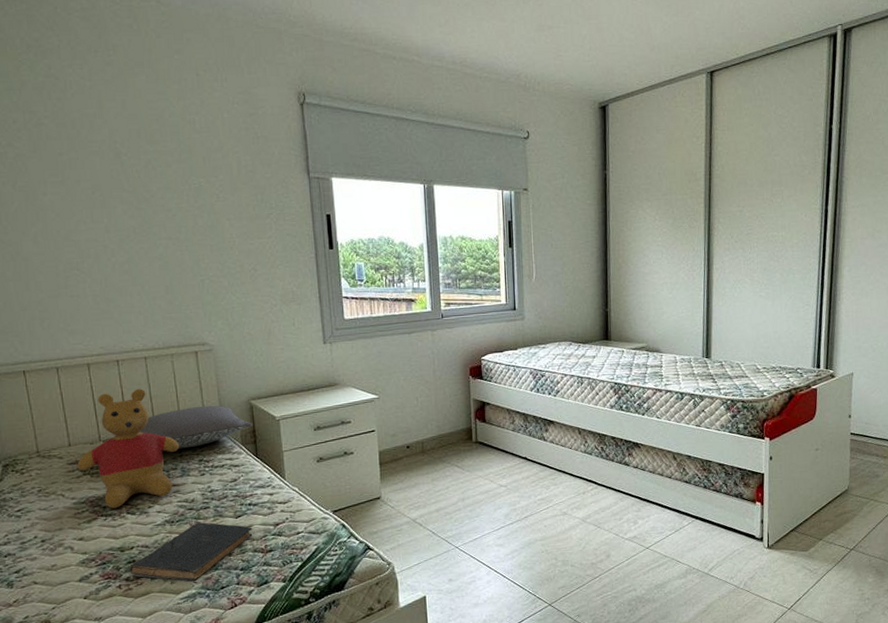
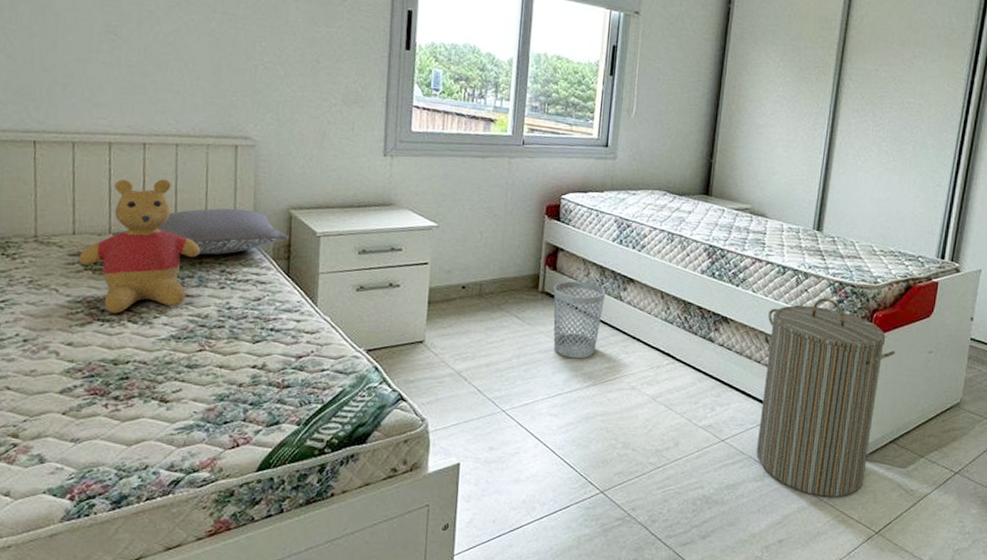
book: present [129,522,253,582] -> none [120,343,271,412]
wastebasket: none [485,428,531,496] -> present [553,281,606,359]
laundry hamper: none [673,414,787,585] -> present [756,297,896,497]

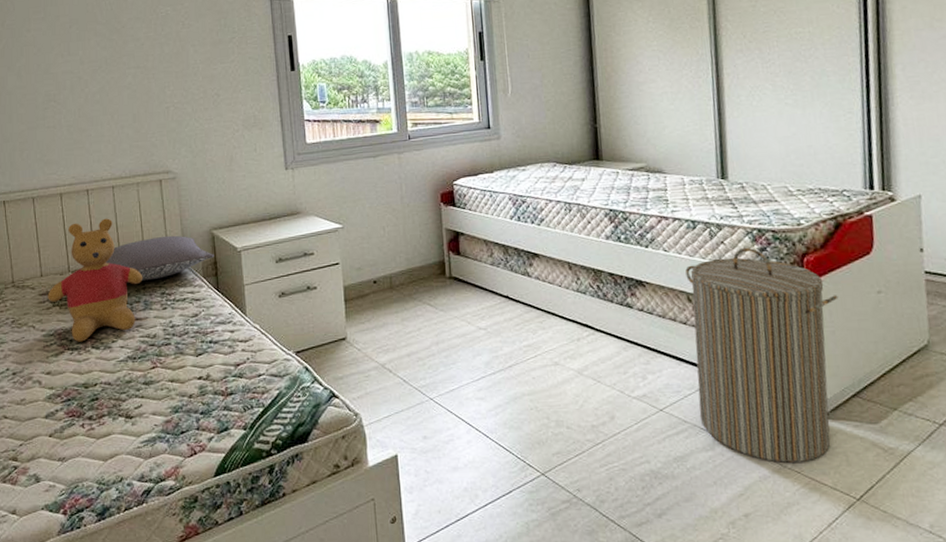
wastebasket: present [553,281,606,359] -> none [460,262,513,340]

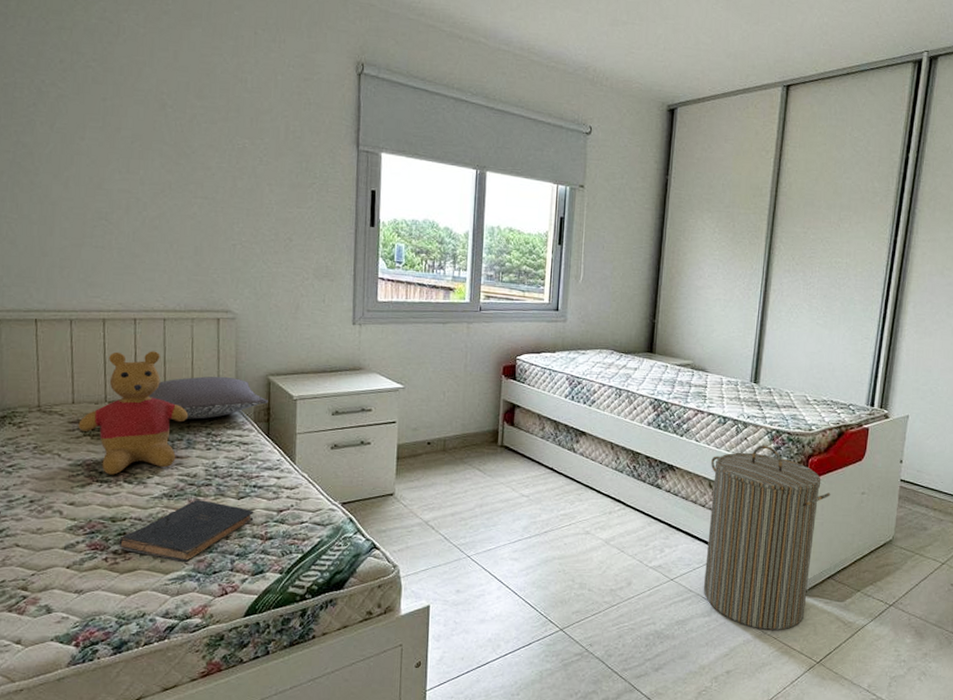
book: none [93,360,213,425] -> present [119,500,254,563]

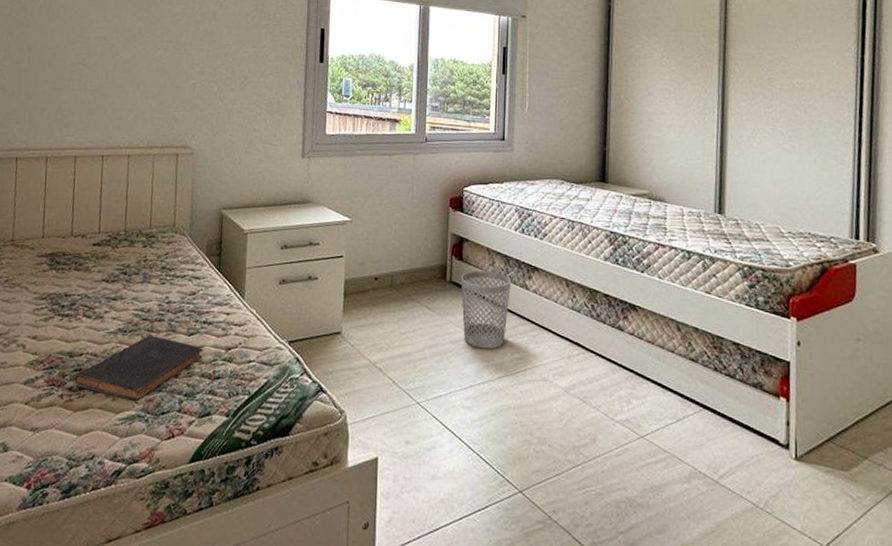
teddy bear: present [78,351,189,475] -> none [45,186,146,309]
pillow: present [148,376,268,419] -> none [110,210,221,253]
wastebasket: none [511,435,560,507] -> present [460,271,512,349]
laundry hamper: present [703,445,831,630] -> none [677,282,820,503]

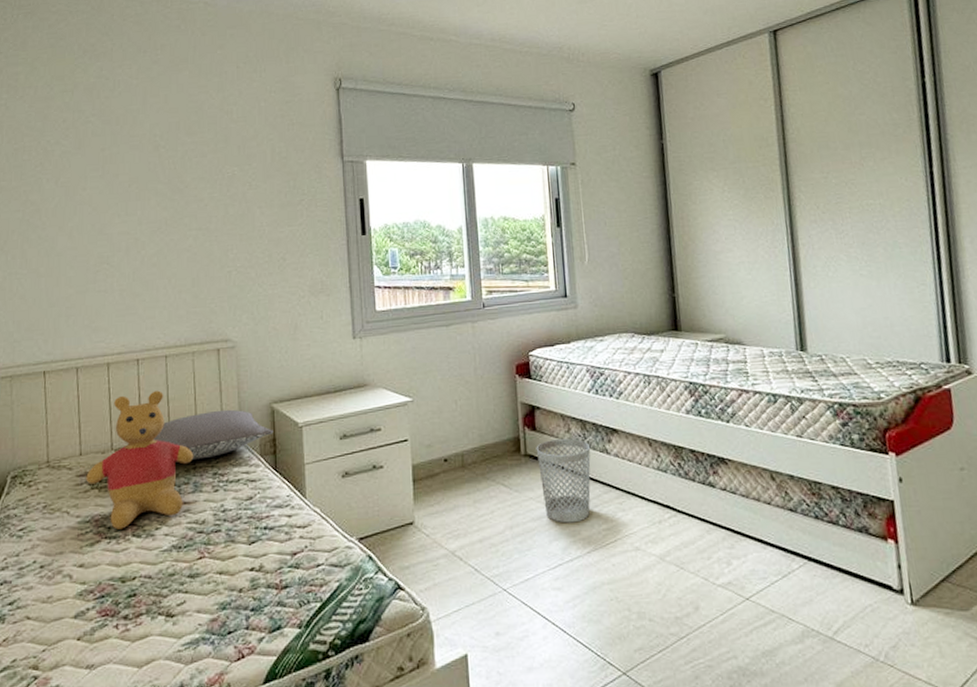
teddy bear: none [45,186,146,309] -> present [86,390,194,530]
book: present [74,335,203,402] -> none [129,549,267,624]
pillow: none [110,210,221,253] -> present [154,409,273,460]

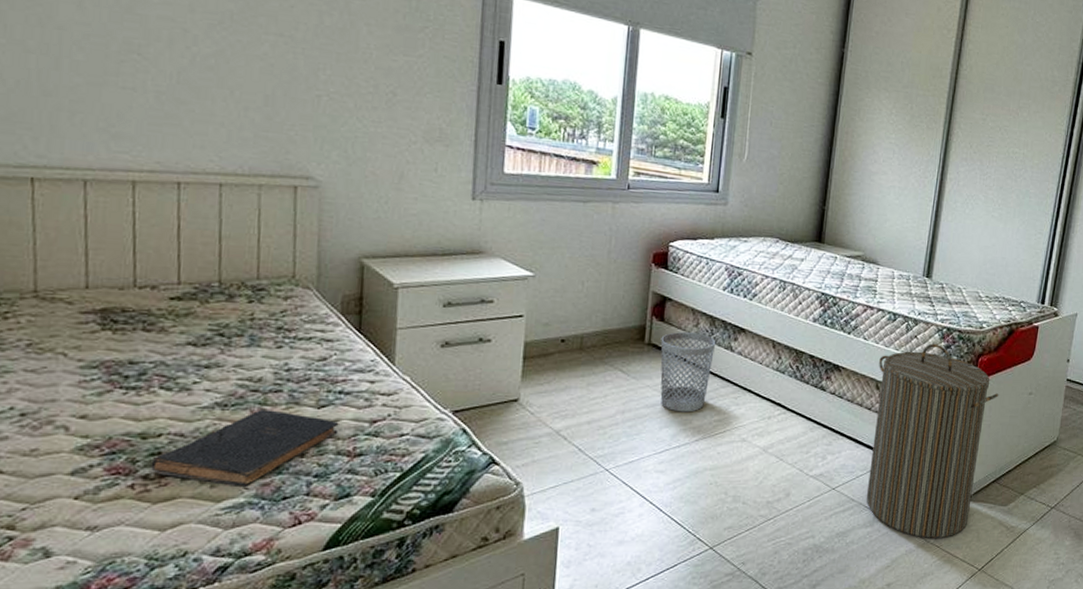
teddy bear: present [86,390,194,530] -> none [94,223,253,380]
book: none [129,549,267,624] -> present [151,410,339,488]
pillow: present [154,409,273,460] -> none [196,257,361,311]
laundry hamper: none [768,422,922,656] -> present [866,343,999,538]

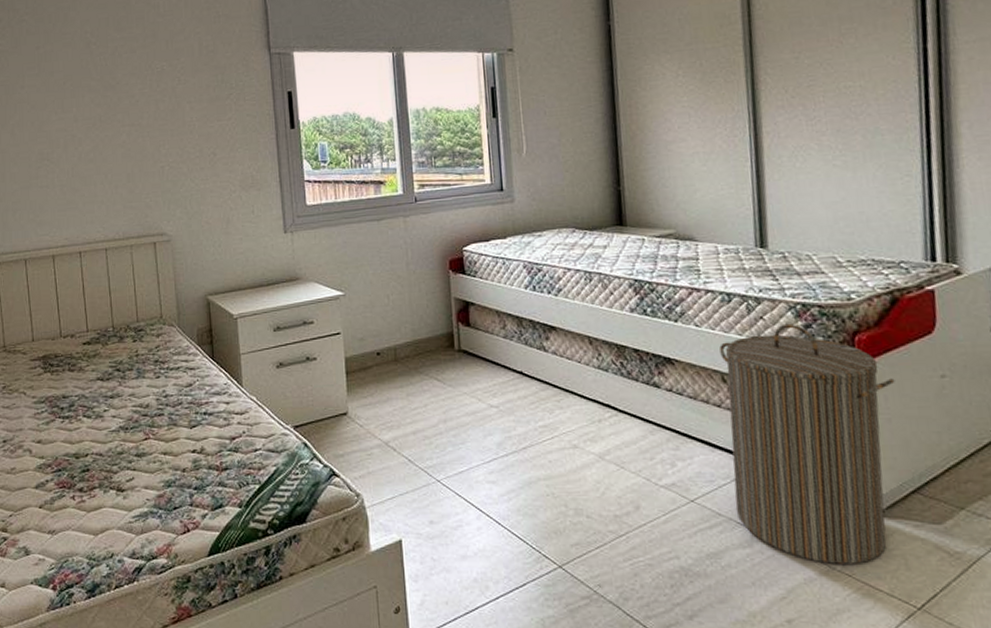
book: present [151,410,339,488] -> none [83,431,208,499]
wastebasket: present [660,332,716,412] -> none [470,335,527,419]

